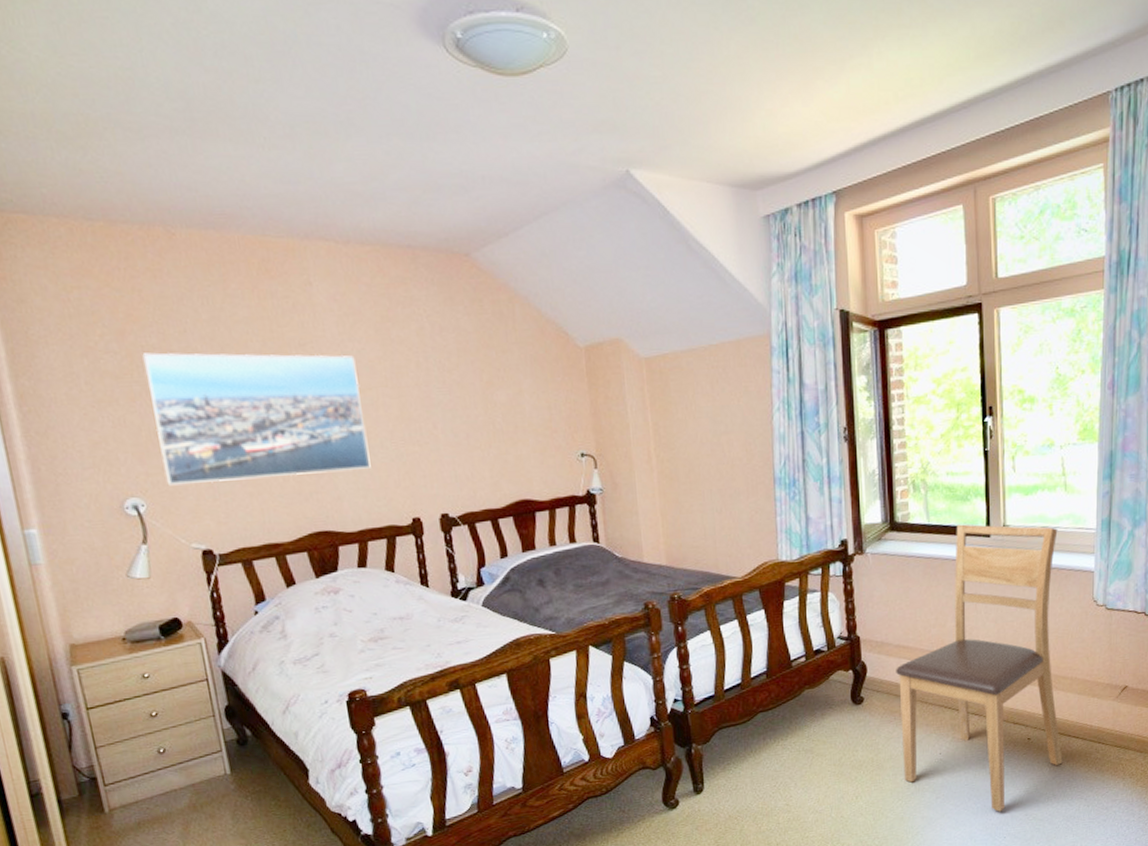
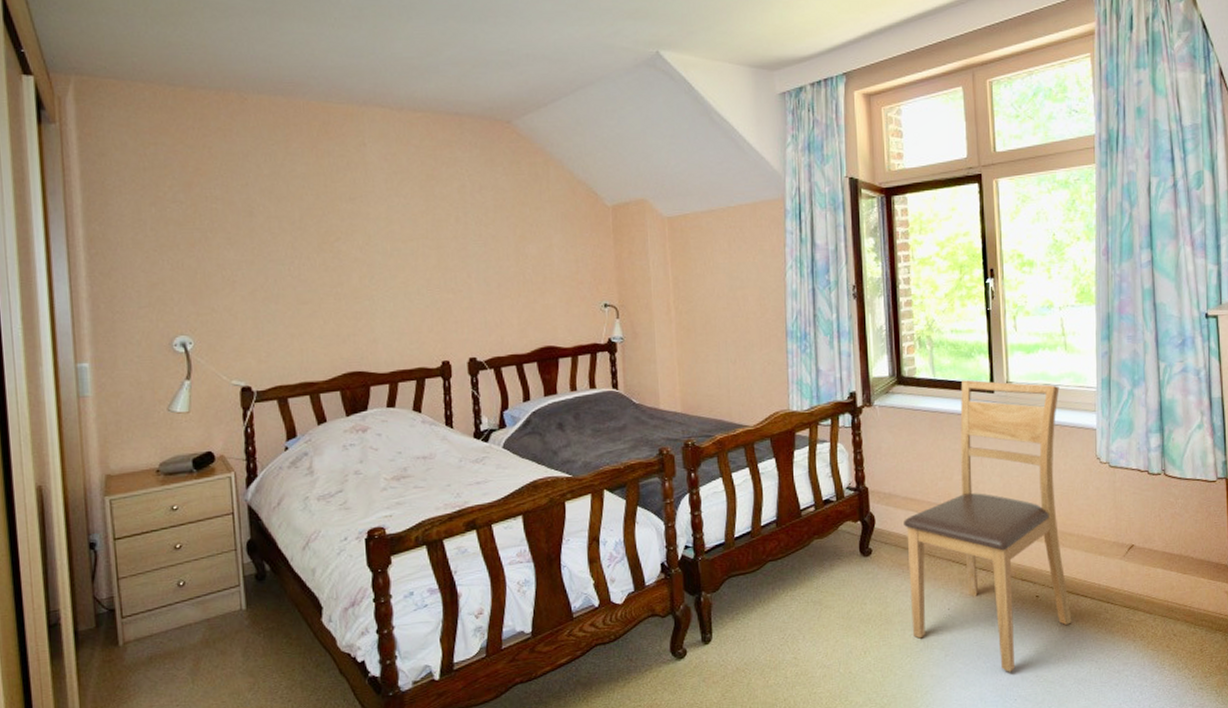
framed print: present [142,352,371,486] -> none [206,203,407,325]

